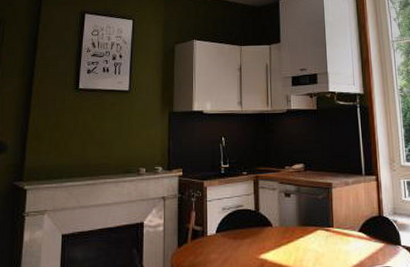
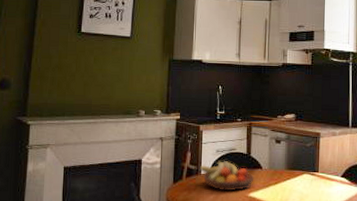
fruit bowl: none [205,220,265,254] -> present [199,161,254,192]

